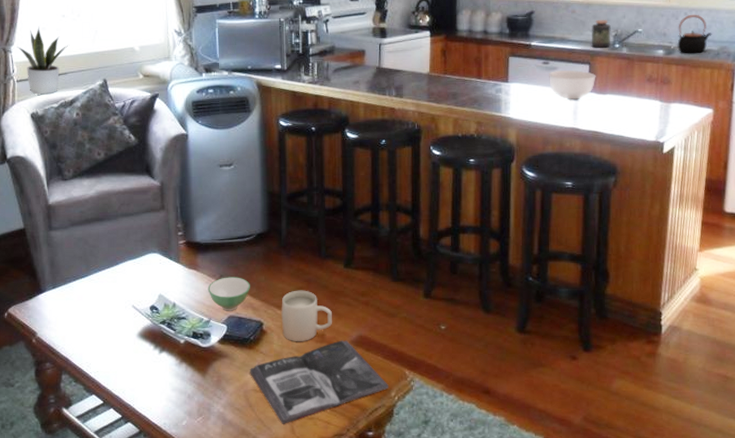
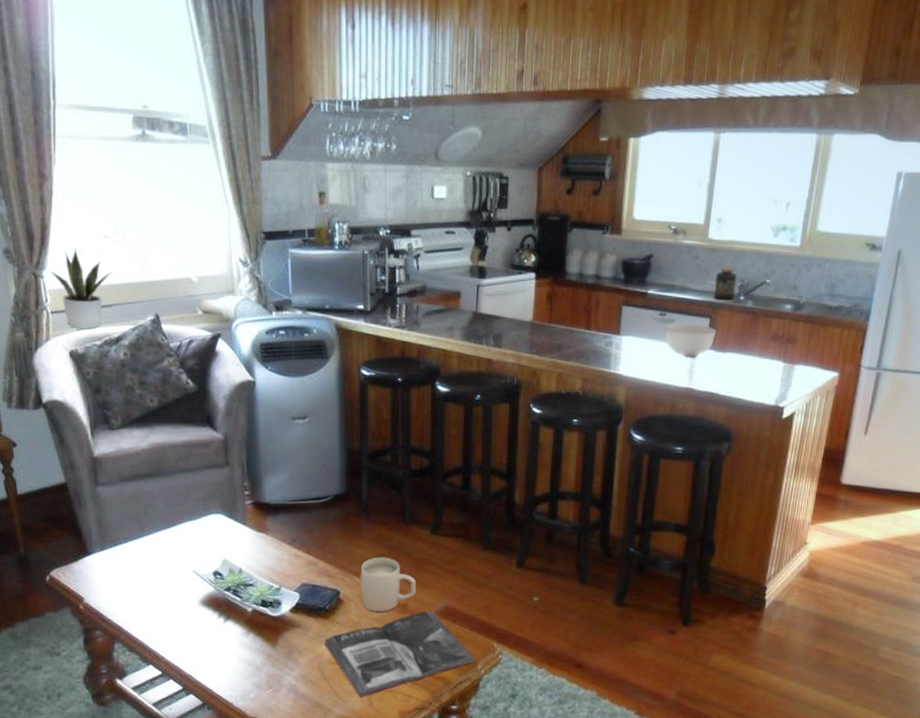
bowl: present [208,277,250,311] -> none [278,541,326,578]
teapot: present [677,14,712,54] -> none [807,265,846,311]

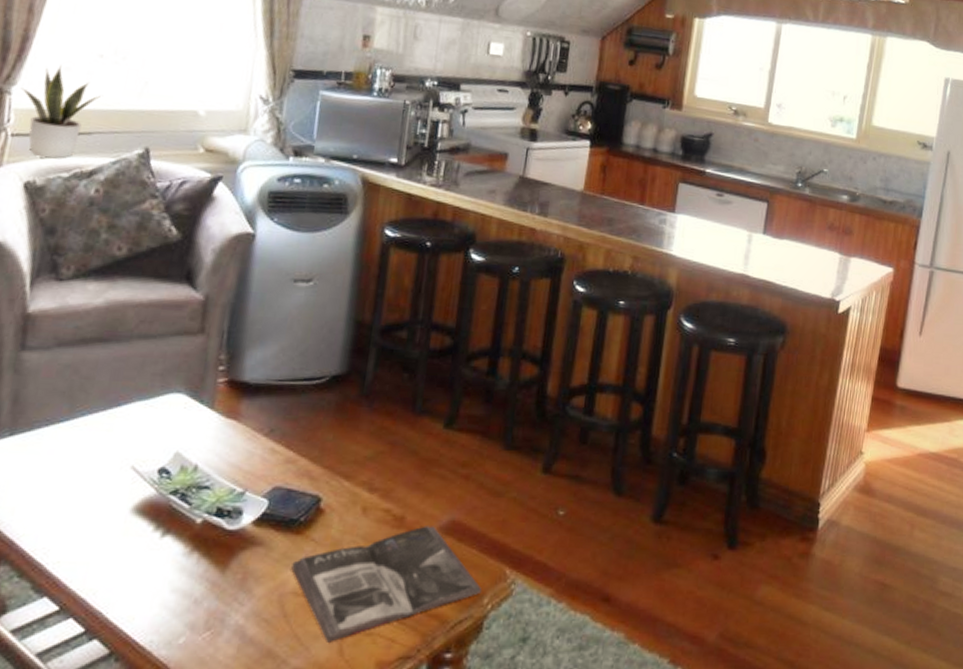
mug: present [360,557,417,613] -> none [346,455,420,527]
bowl: present [665,324,717,358] -> none [721,205,774,242]
jar: present [713,267,737,301] -> none [772,152,795,186]

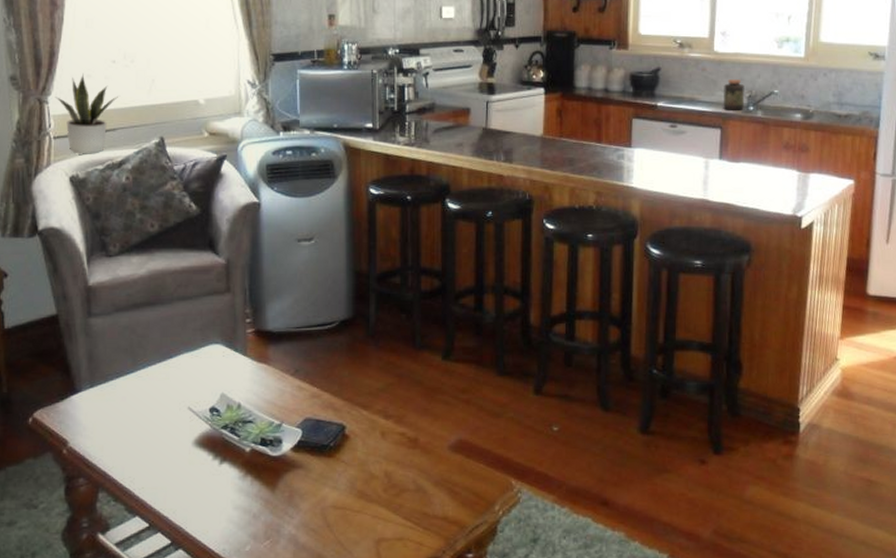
magazine: present [291,526,481,642] -> none [328,445,492,547]
jar: none [772,152,795,186] -> present [723,78,745,111]

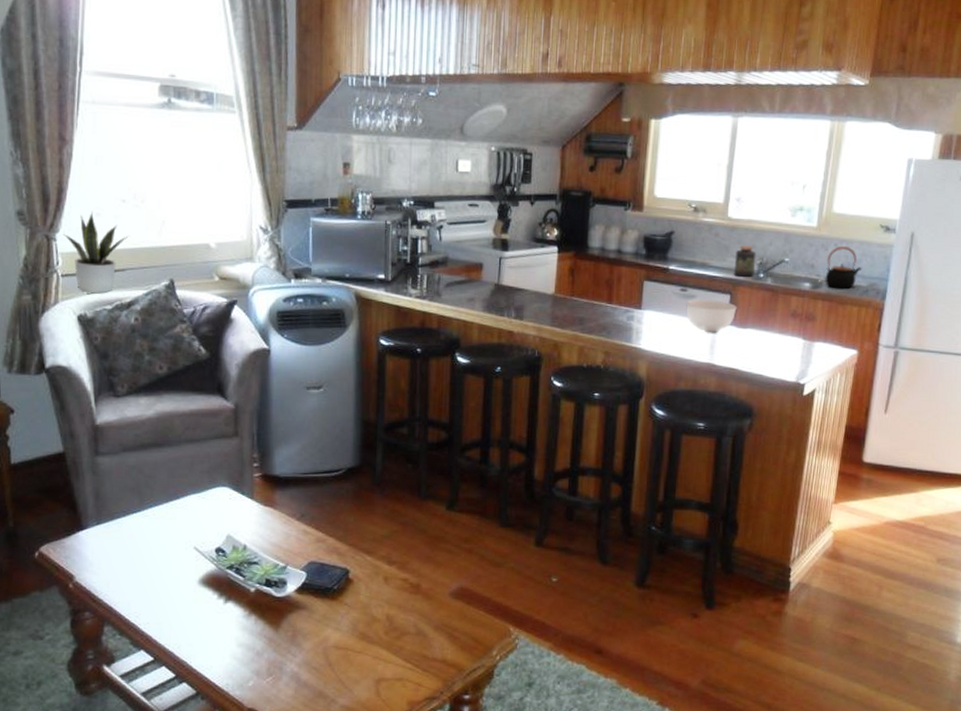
bowl: none [676,135,728,169] -> present [686,299,737,333]
teapot: none [816,75,853,119] -> present [825,245,862,290]

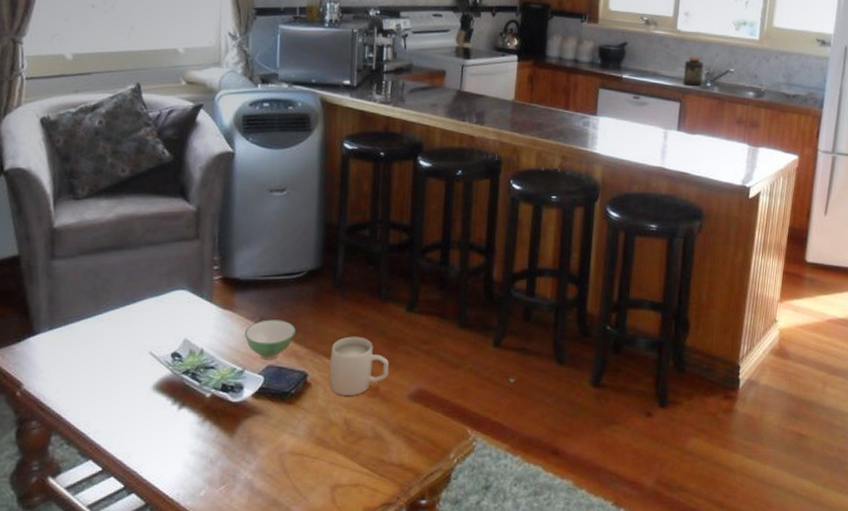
potted plant: present [64,212,128,294] -> none [30,17,96,97]
bowl: none [285,516,336,556] -> present [244,319,296,360]
mug: none [370,534,431,593] -> present [329,336,390,397]
bowl: present [686,299,737,333] -> none [639,106,687,139]
teapot: present [825,245,862,290] -> none [767,57,801,98]

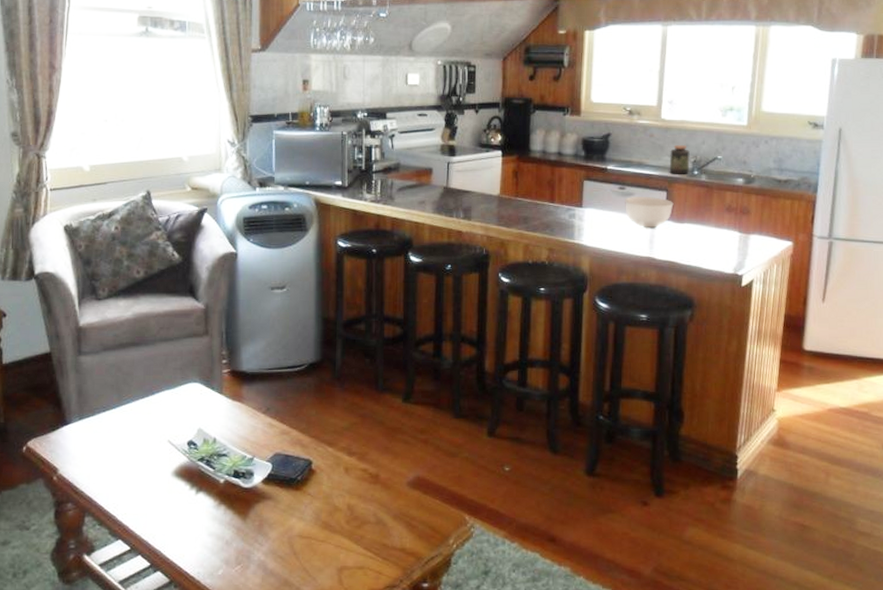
bowl: present [244,319,296,360] -> none [252,410,299,448]
mug: present [329,336,390,397] -> none [332,426,389,483]
bowl: none [639,106,687,139] -> present [625,197,674,229]

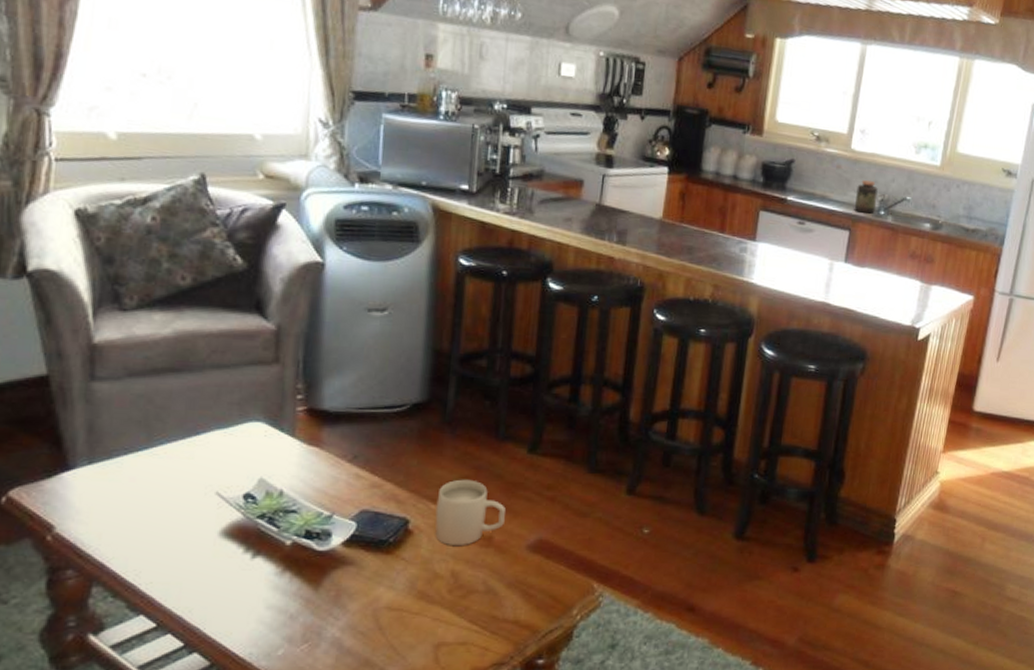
mug: none [332,426,389,483] -> present [435,479,507,547]
bowl: present [625,197,674,229] -> none [802,233,856,270]

